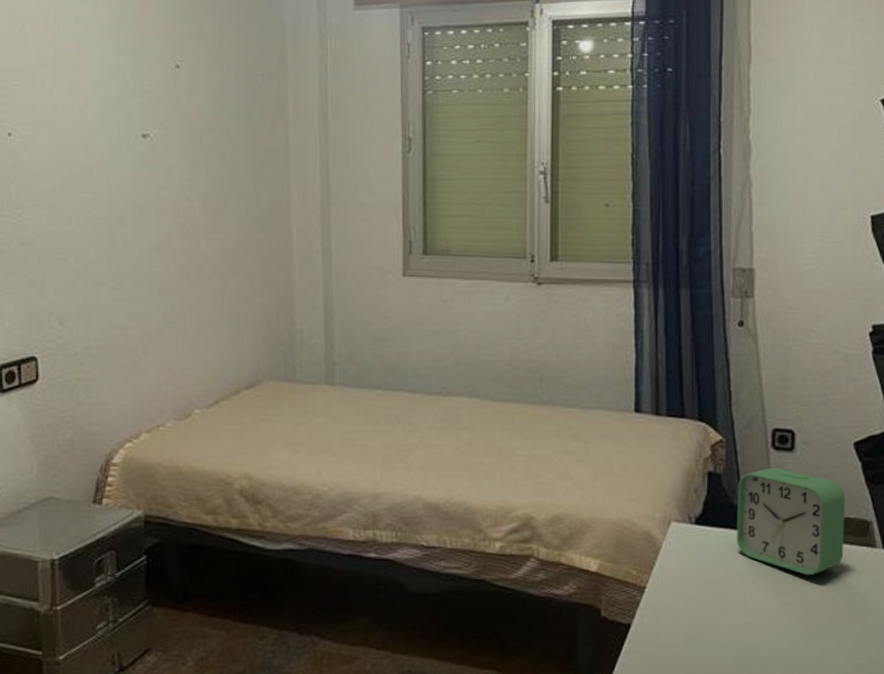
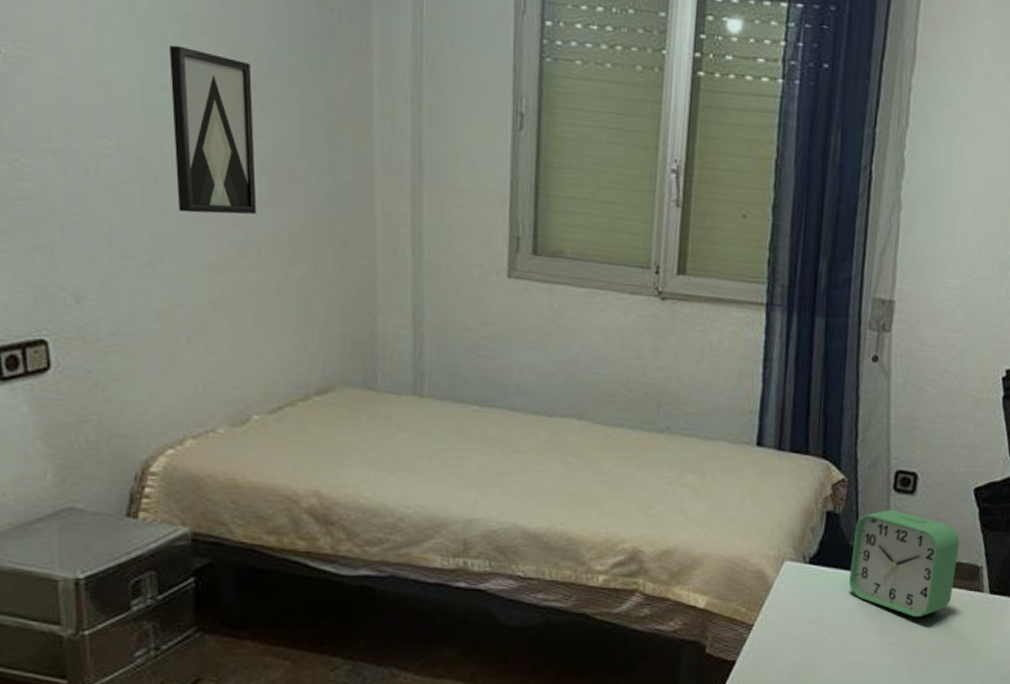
wall art: none [134,114,198,244] -> present [170,45,257,215]

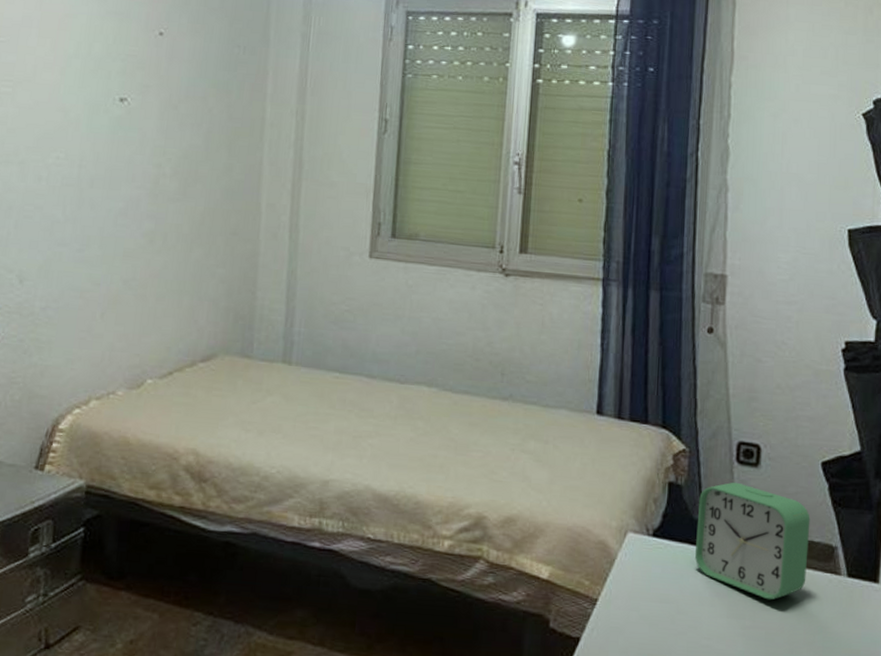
wall art: present [170,45,257,215] -> none [106,78,173,209]

